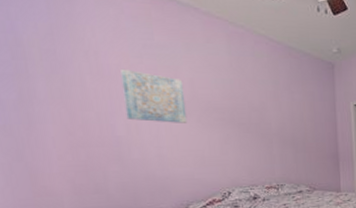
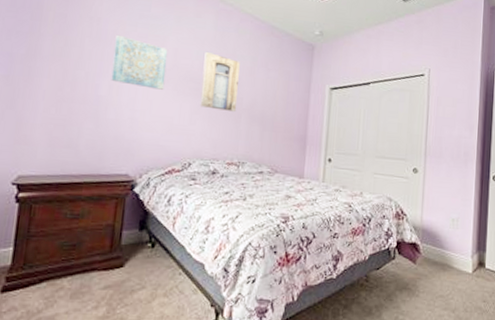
wall art: none [223,78,267,138] -> present [200,51,240,112]

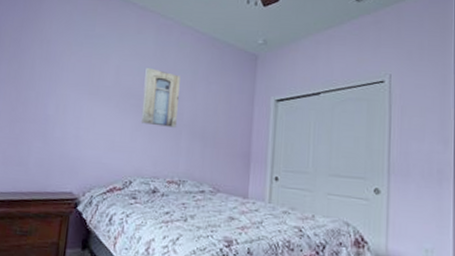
wall art: present [111,34,168,90] -> none [58,55,111,107]

